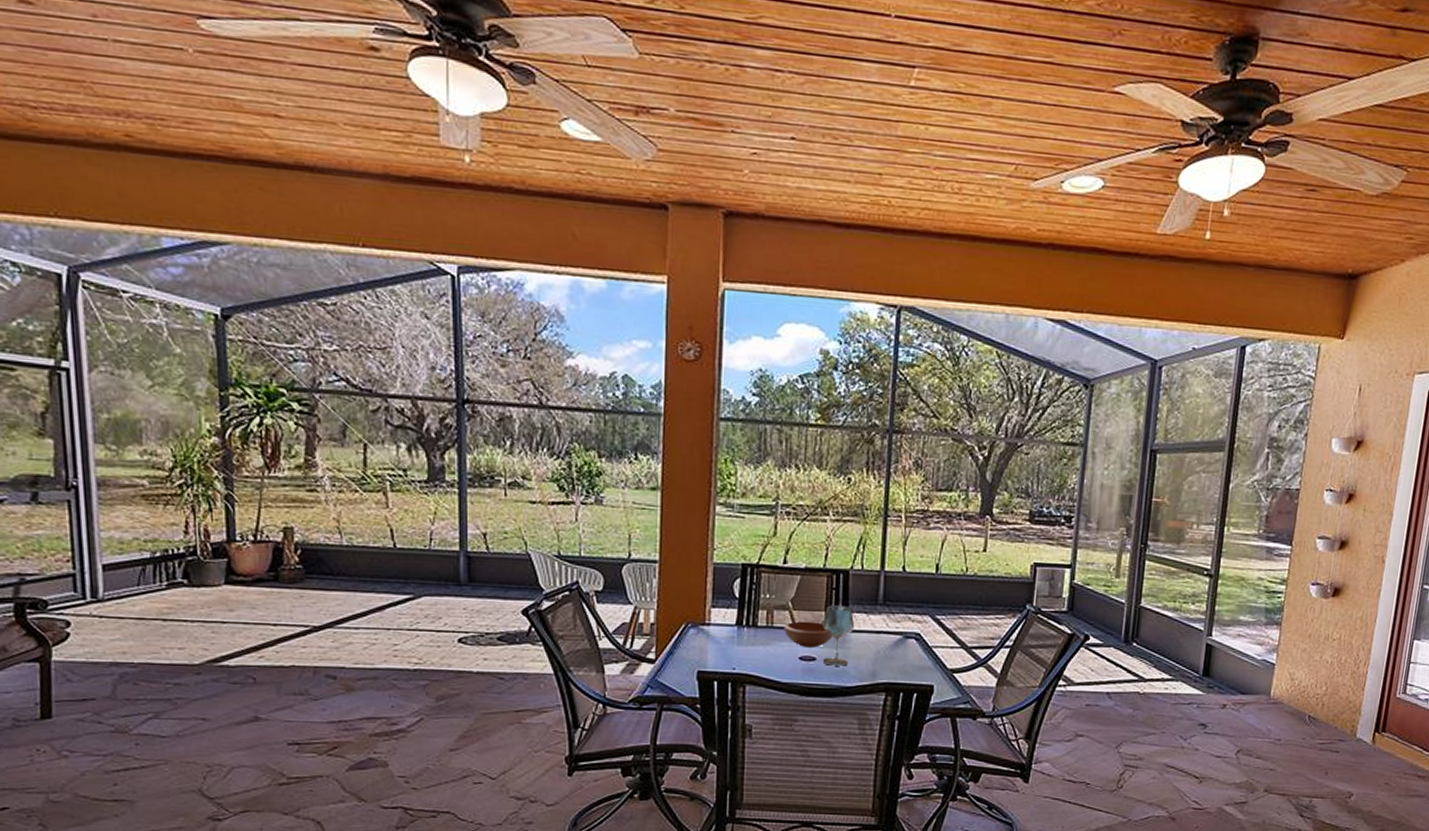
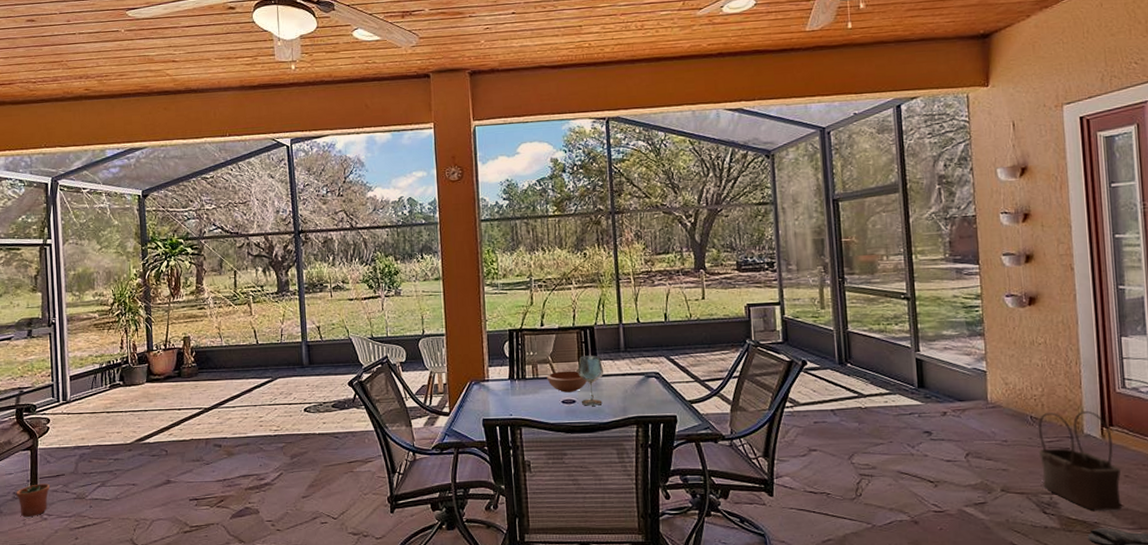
planter: none [17,708,72,752] -> present [16,483,50,517]
basket: none [1305,712,1383,817] -> present [1038,410,1122,512]

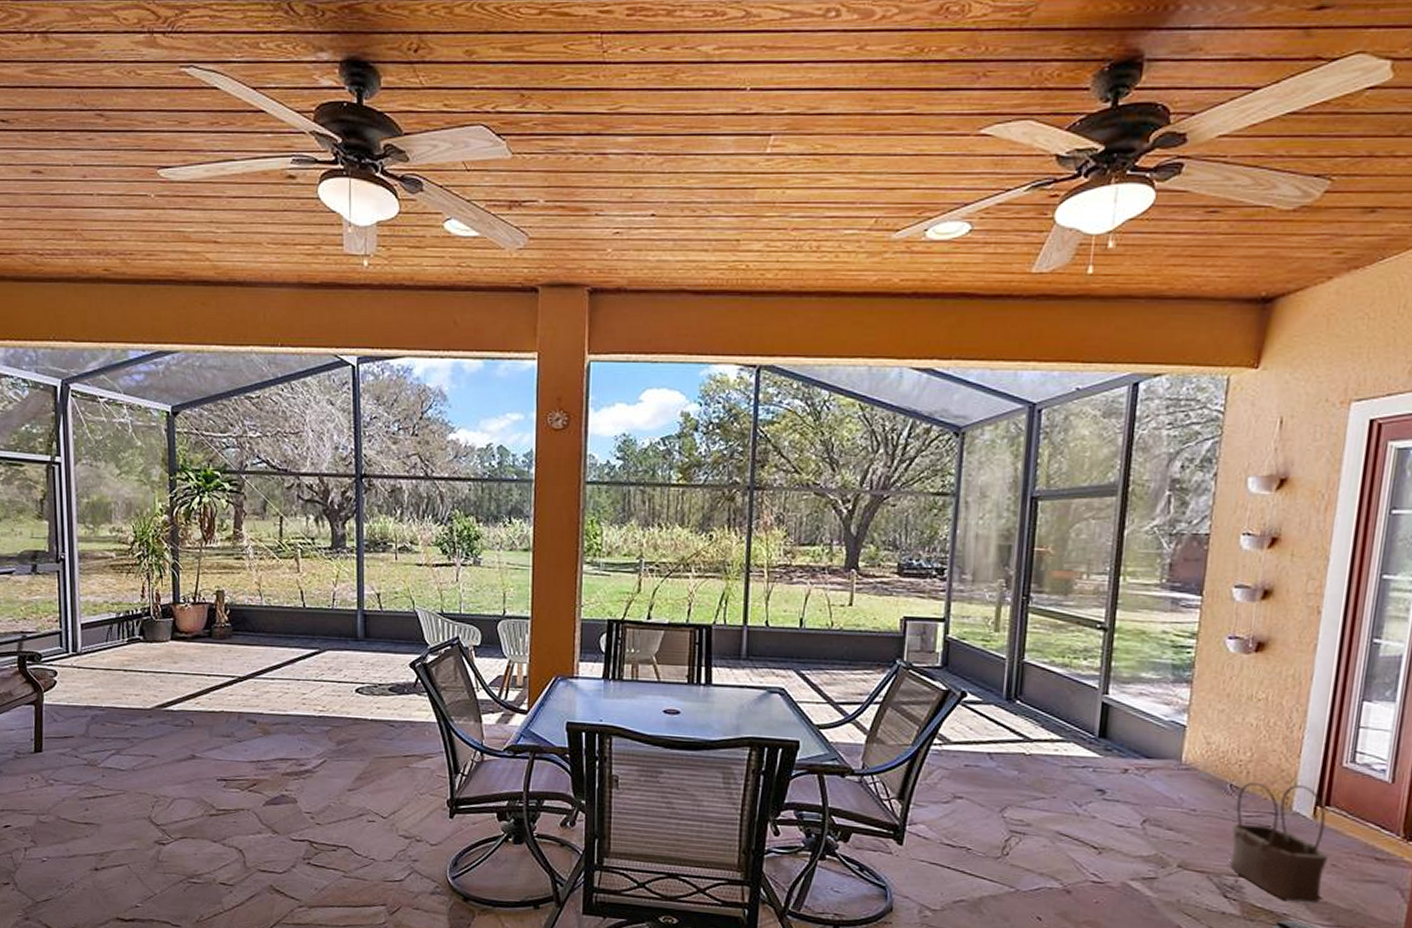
planter: present [16,483,50,517] -> none [18,744,56,780]
bowl: present [547,370,587,393] -> none [648,675,696,701]
wine glass: present [577,355,604,406] -> none [686,659,719,720]

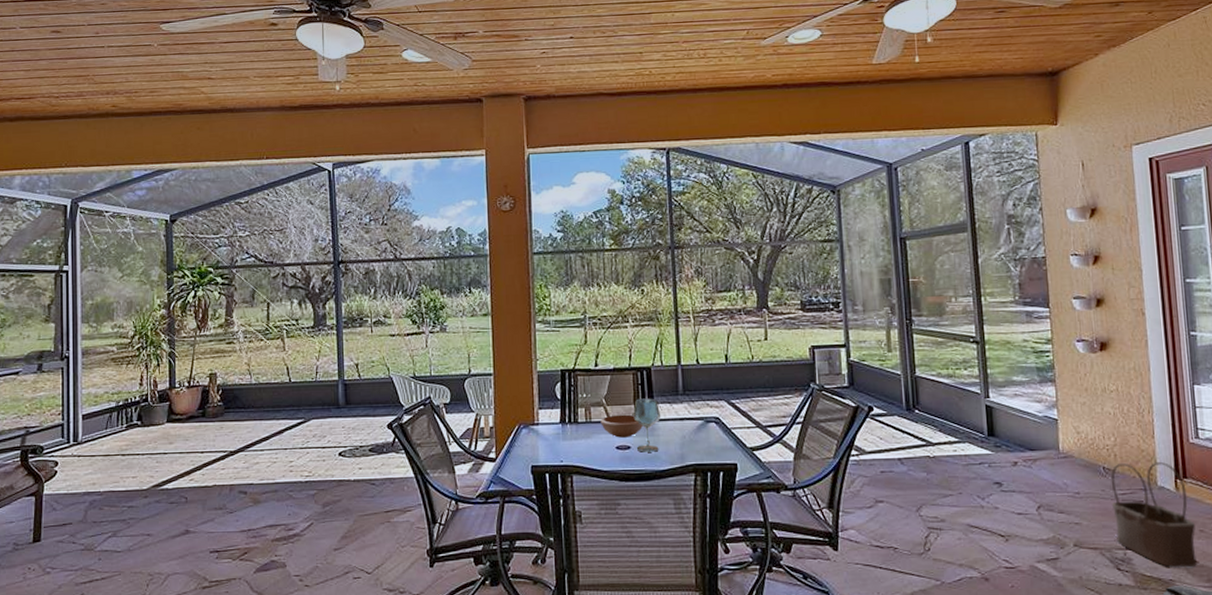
bowl: none [648,675,696,701] -> present [600,414,643,438]
wine glass: none [686,659,719,720] -> present [633,398,661,452]

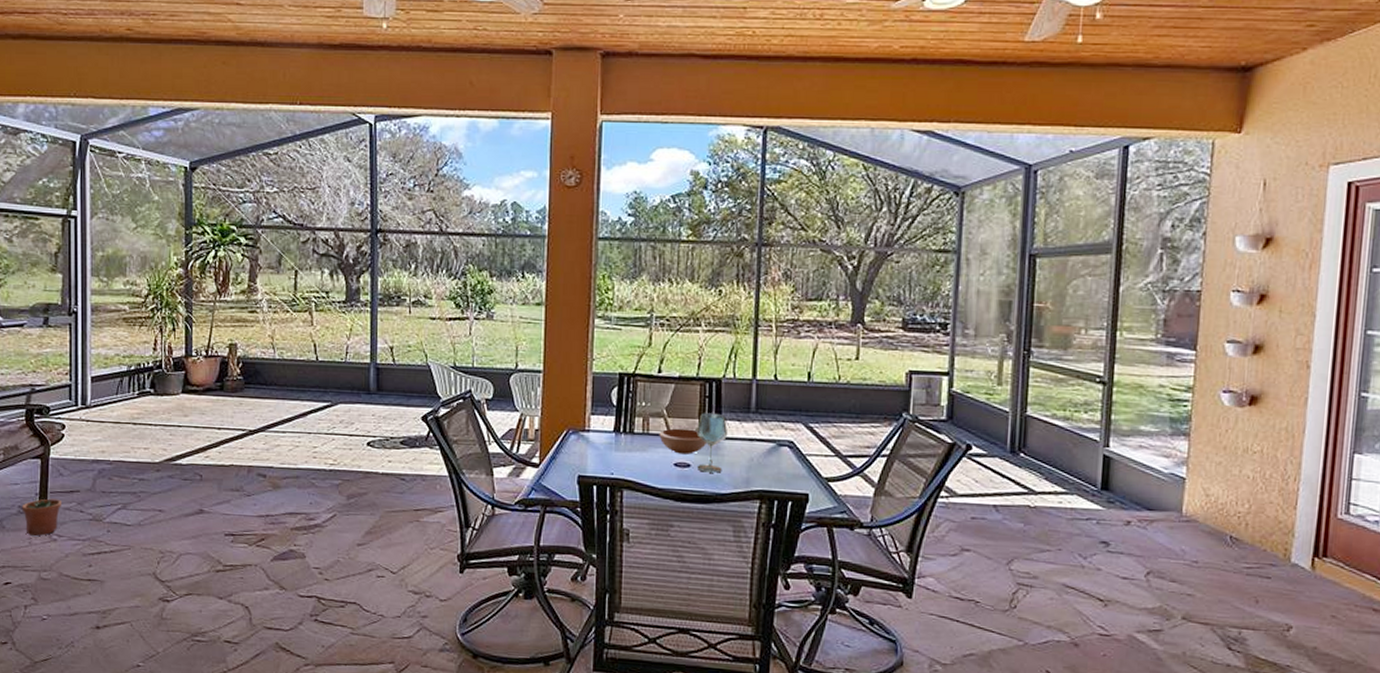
planter: none [16,533,54,570] -> present [22,498,61,536]
basket: present [1110,461,1197,568] -> none [1232,533,1328,654]

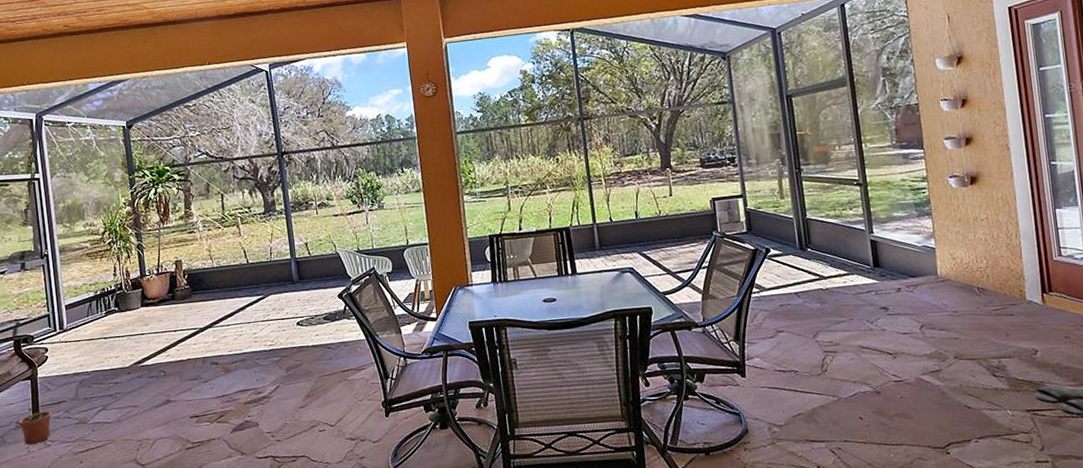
bowl: present [659,428,706,455] -> none [527,270,566,292]
wine glass: present [696,412,728,473] -> none [556,255,582,303]

